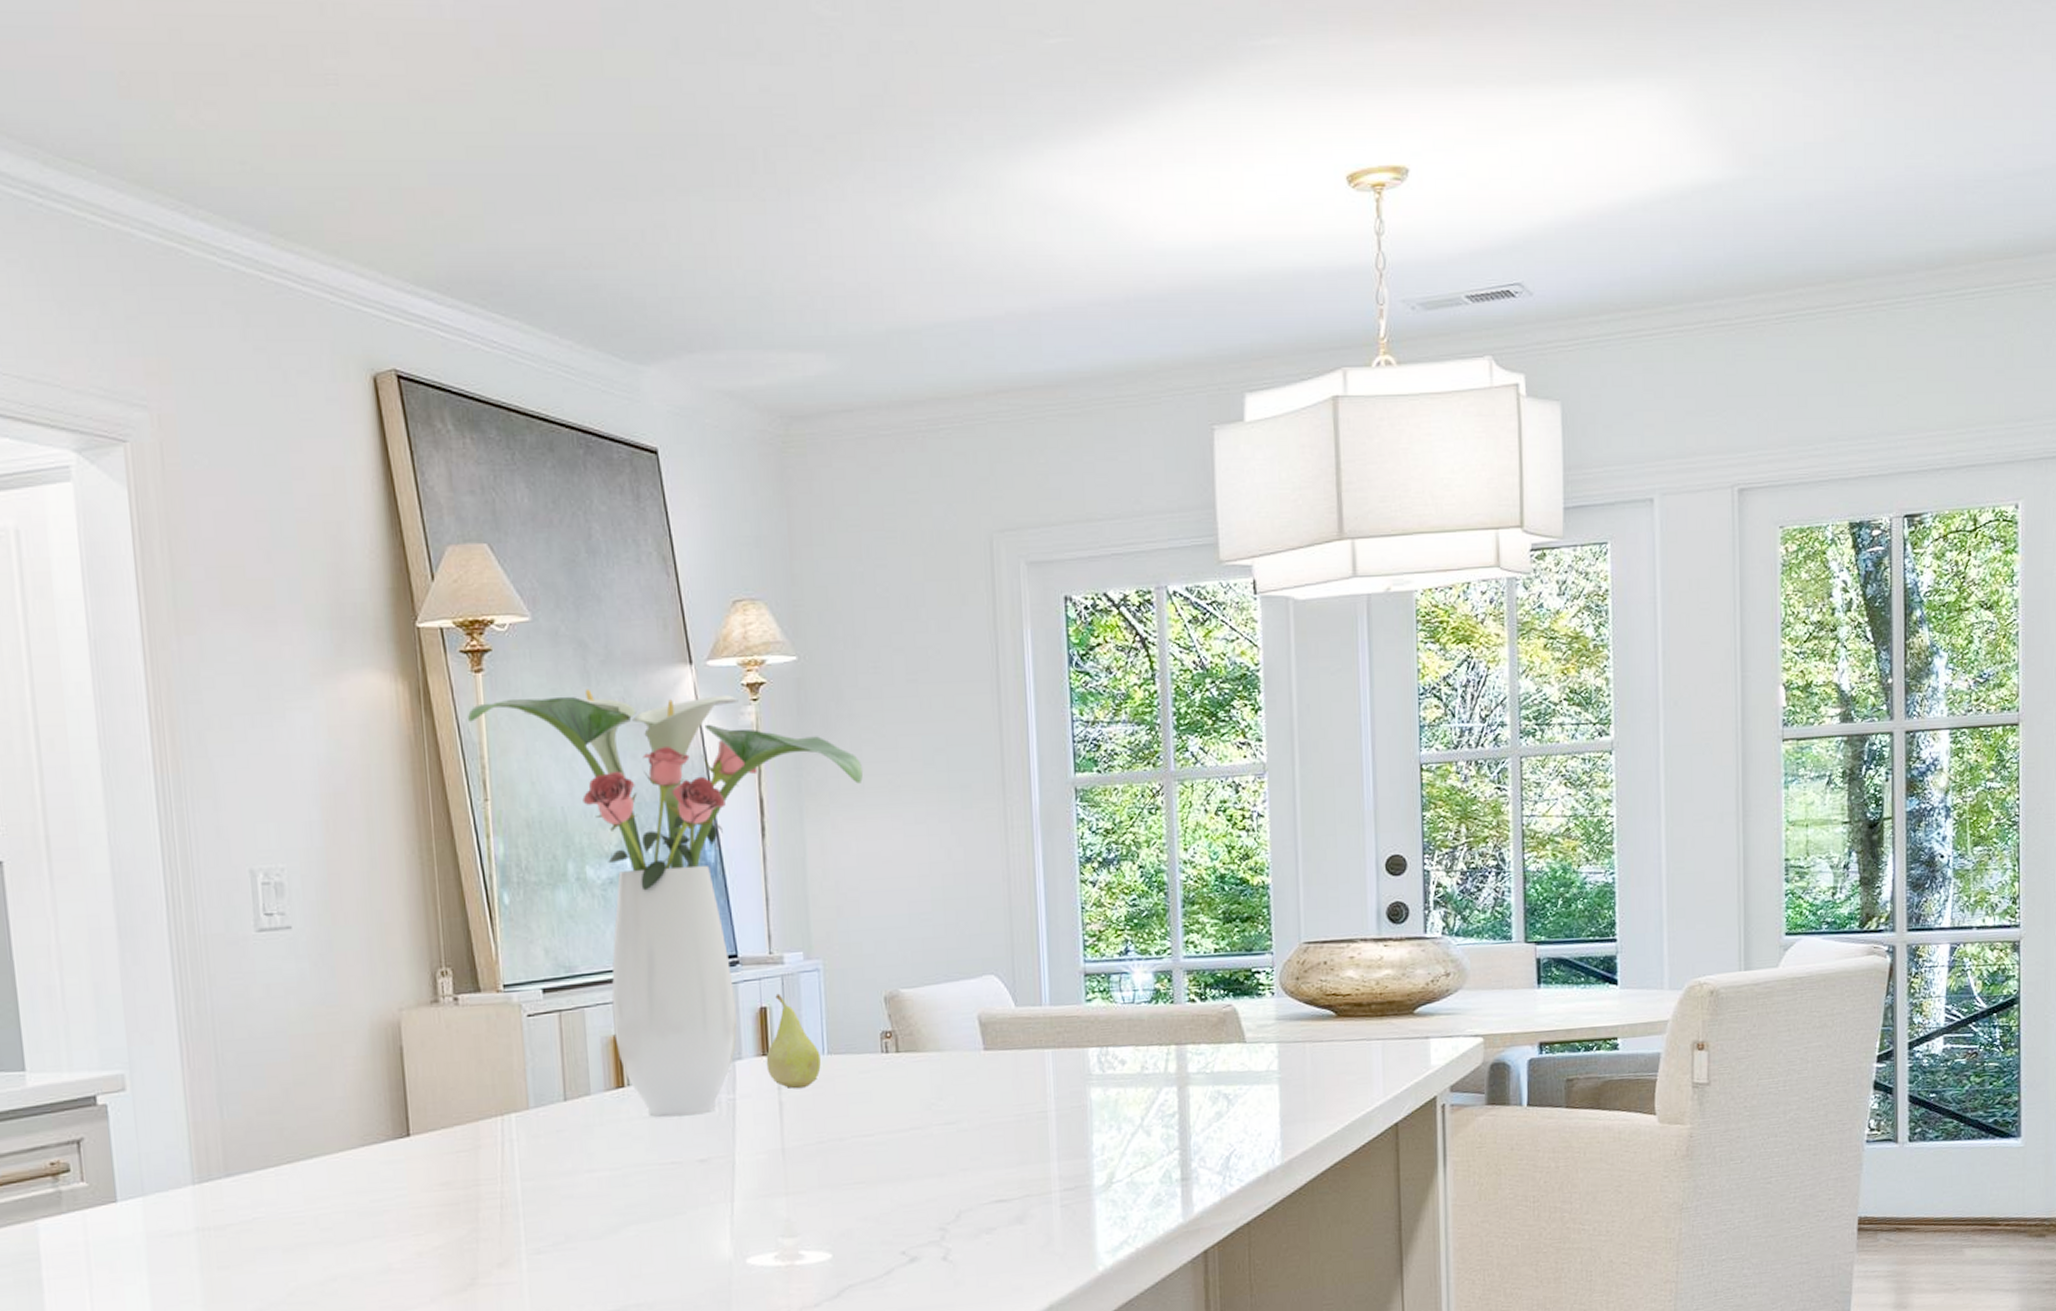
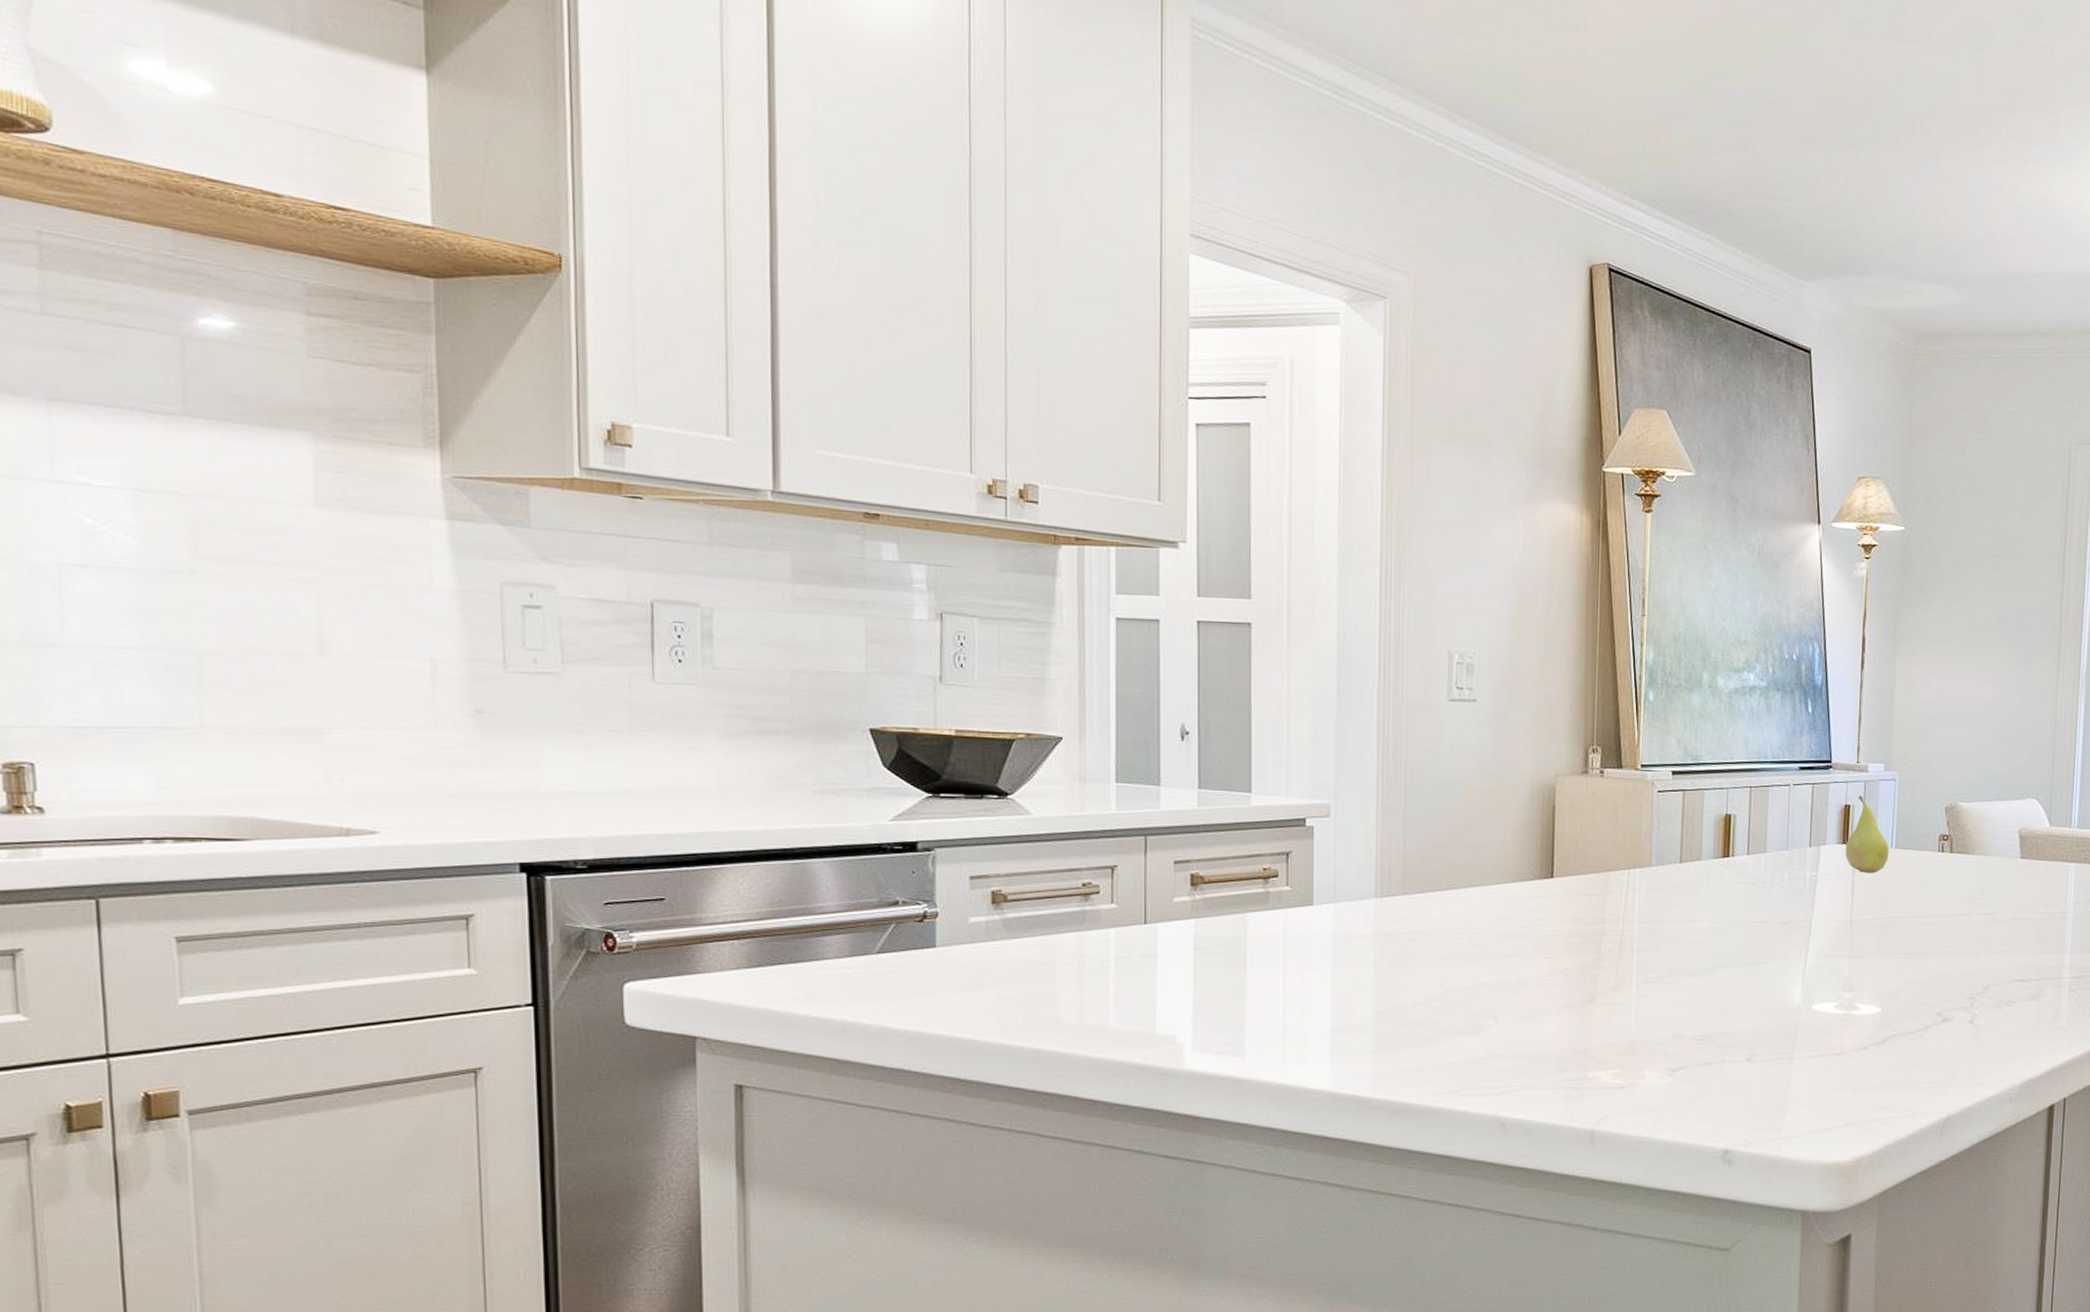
flower arrangement: present [467,688,863,1118] -> none [1635,535,1947,886]

